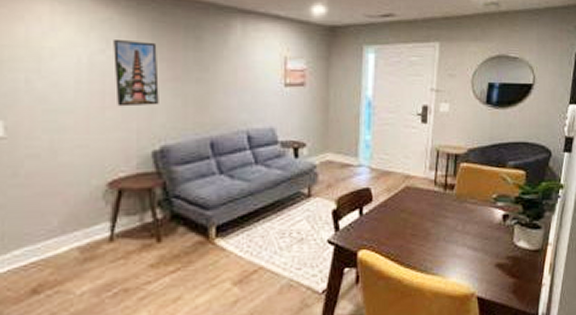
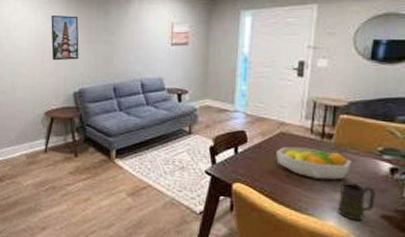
fruit bowl: none [402,201,471,234] -> present [276,147,352,180]
mug: none [459,234,492,274] -> present [337,182,377,221]

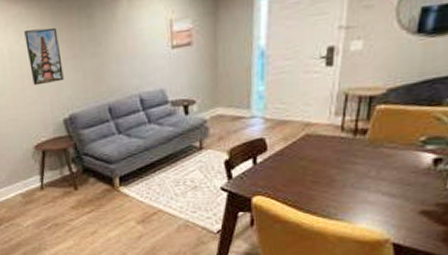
fruit bowl: present [276,147,352,180] -> none [301,148,389,181]
mug: present [337,182,377,221] -> none [370,180,416,221]

